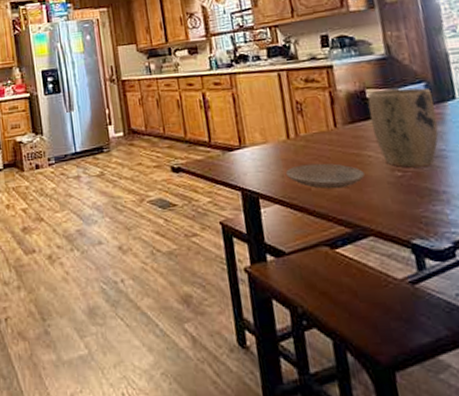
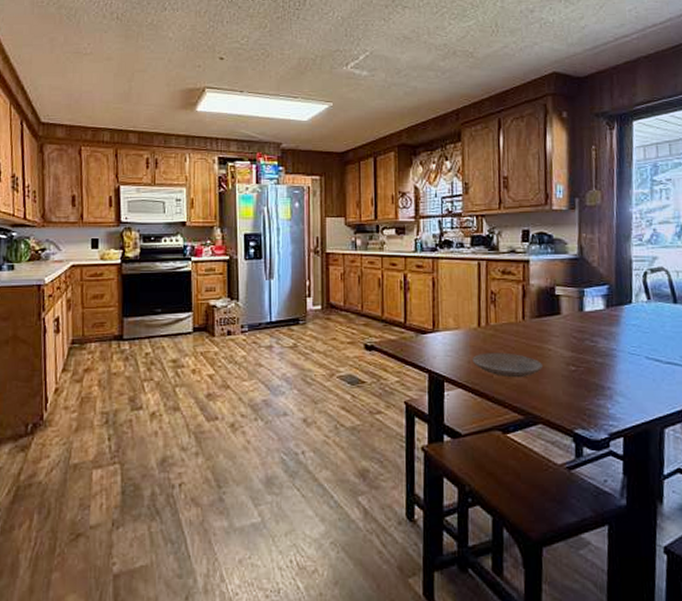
plant pot: present [367,88,438,168] -> none [555,289,613,363]

